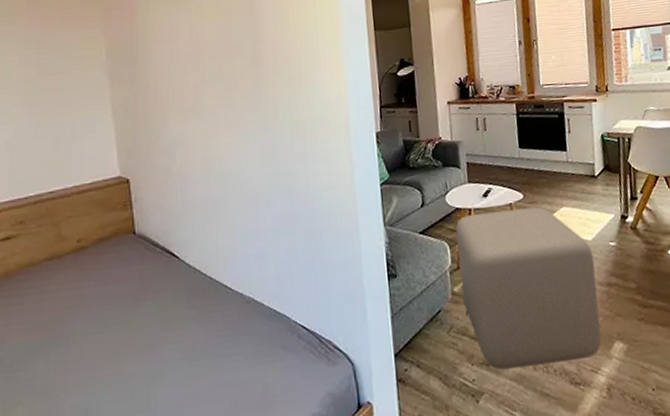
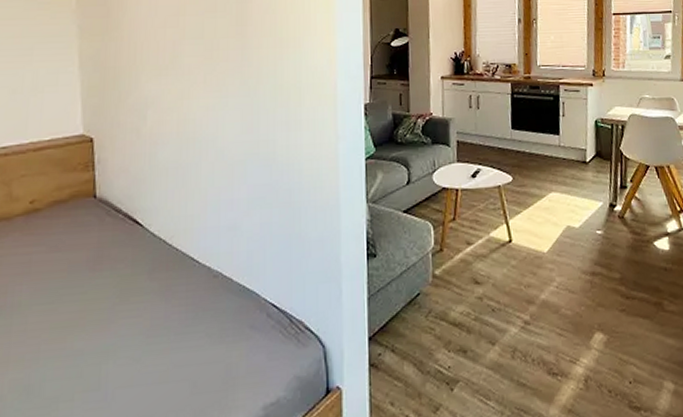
pouf: present [455,207,601,370] -> none [441,190,582,358]

